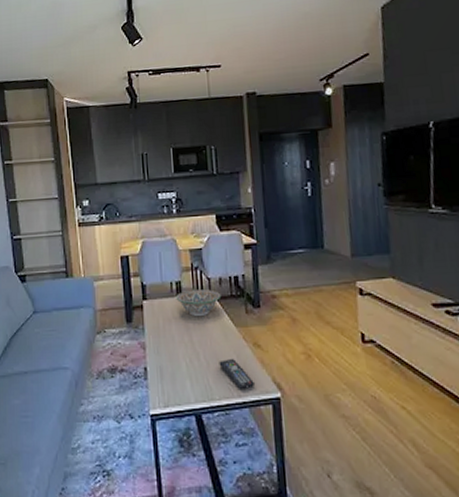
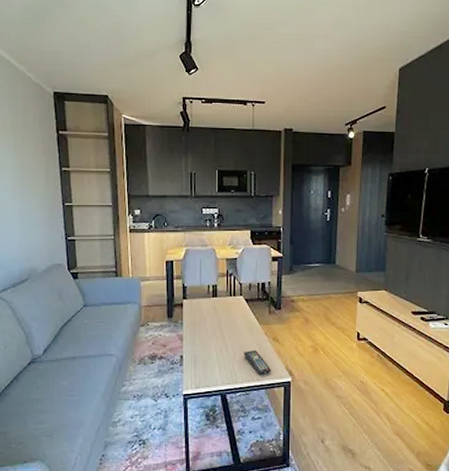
decorative bowl: present [176,289,222,316] -> none [212,293,250,314]

